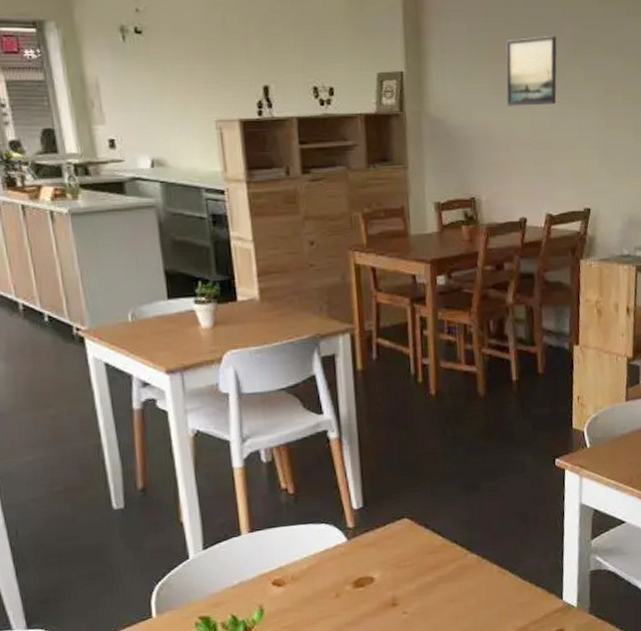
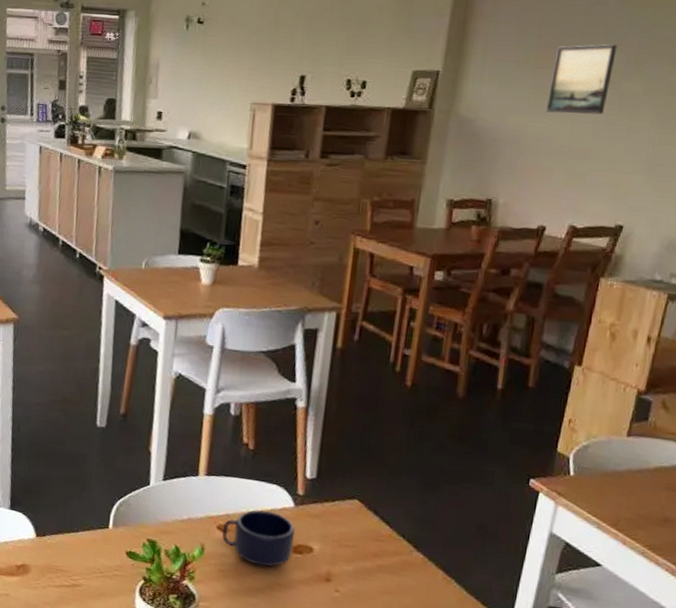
mug: none [278,552,355,611] -> present [222,510,295,567]

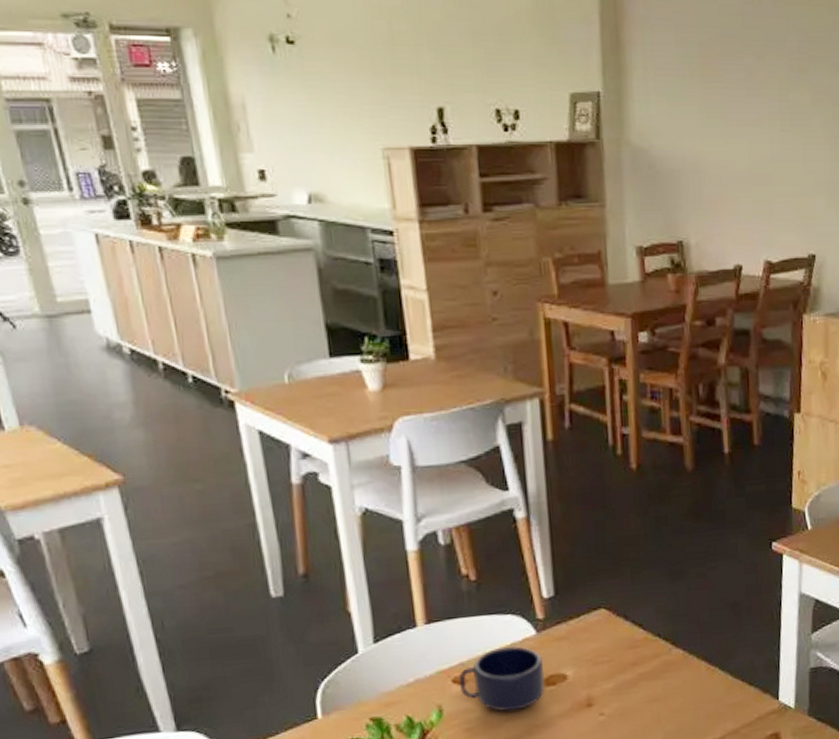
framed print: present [546,44,617,115] -> none [720,49,779,134]

